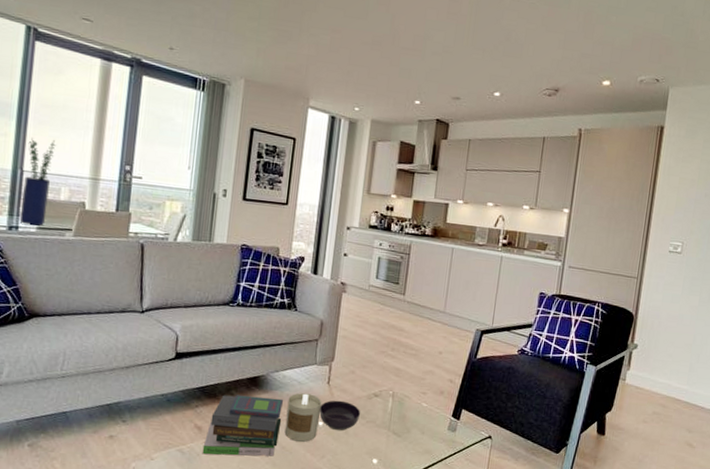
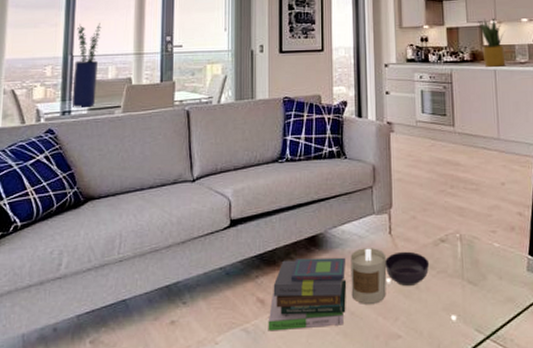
planter: none [443,197,470,246] -> present [478,18,506,67]

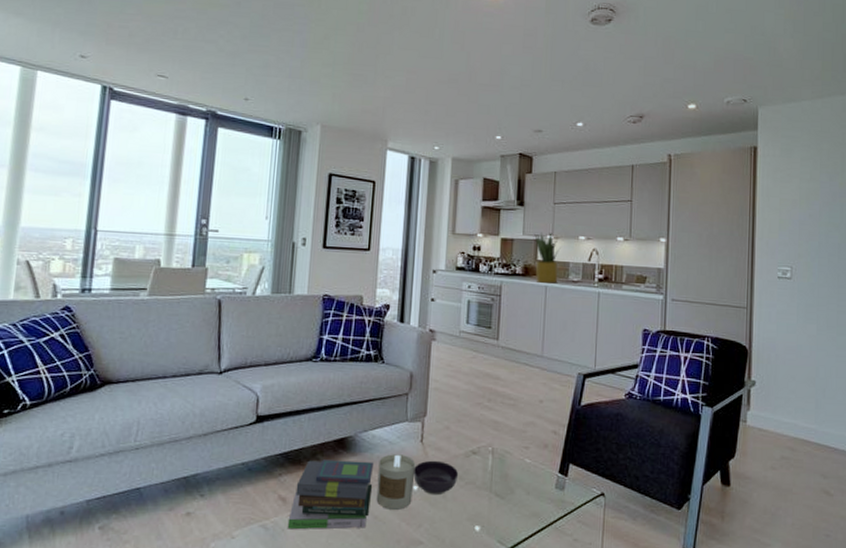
vase: present [71,23,102,107] -> none [92,196,131,287]

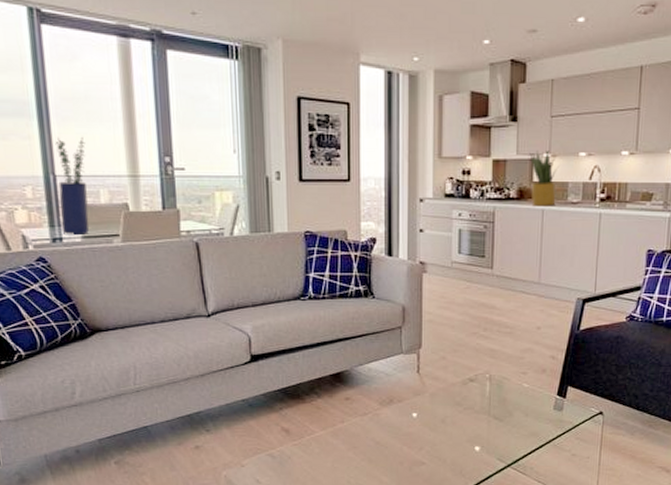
vase: none [92,196,131,287] -> present [55,137,90,234]
books: present [287,459,375,530] -> none [293,393,373,457]
candle: present [376,454,416,510] -> none [377,385,414,435]
bowl: present [413,460,459,496] -> none [412,389,457,421]

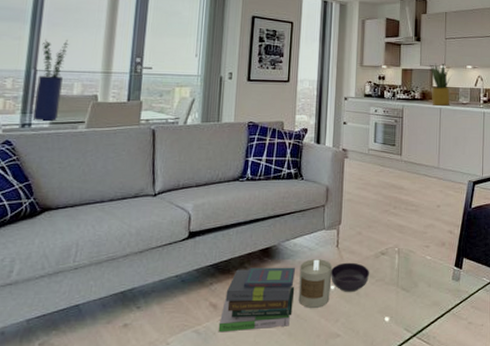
books: none [293,393,373,457] -> present [218,267,296,333]
candle: none [377,385,414,435] -> present [298,259,333,308]
bowl: none [412,389,457,421] -> present [331,262,370,293]

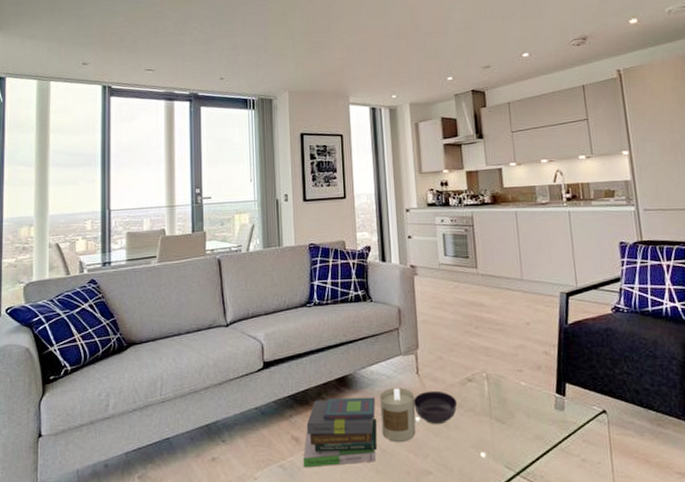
vase: present [32,39,69,121] -> none [111,178,135,259]
planter: present [430,63,452,106] -> none [497,160,527,209]

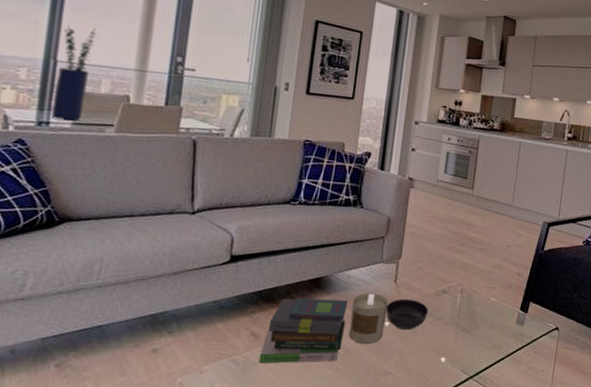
vase: none [111,178,135,259] -> present [51,25,97,121]

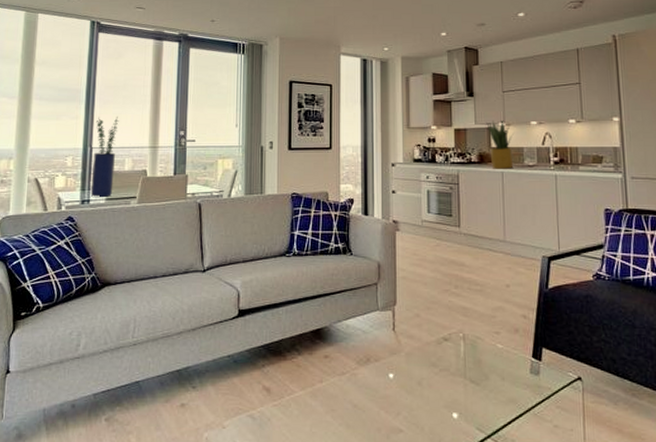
books: present [258,298,349,364] -> none [273,350,350,419]
candle: present [348,293,389,344] -> none [354,343,390,398]
bowl: present [386,298,429,331] -> none [388,348,433,383]
planter: none [511,92,536,140] -> present [486,120,514,169]

